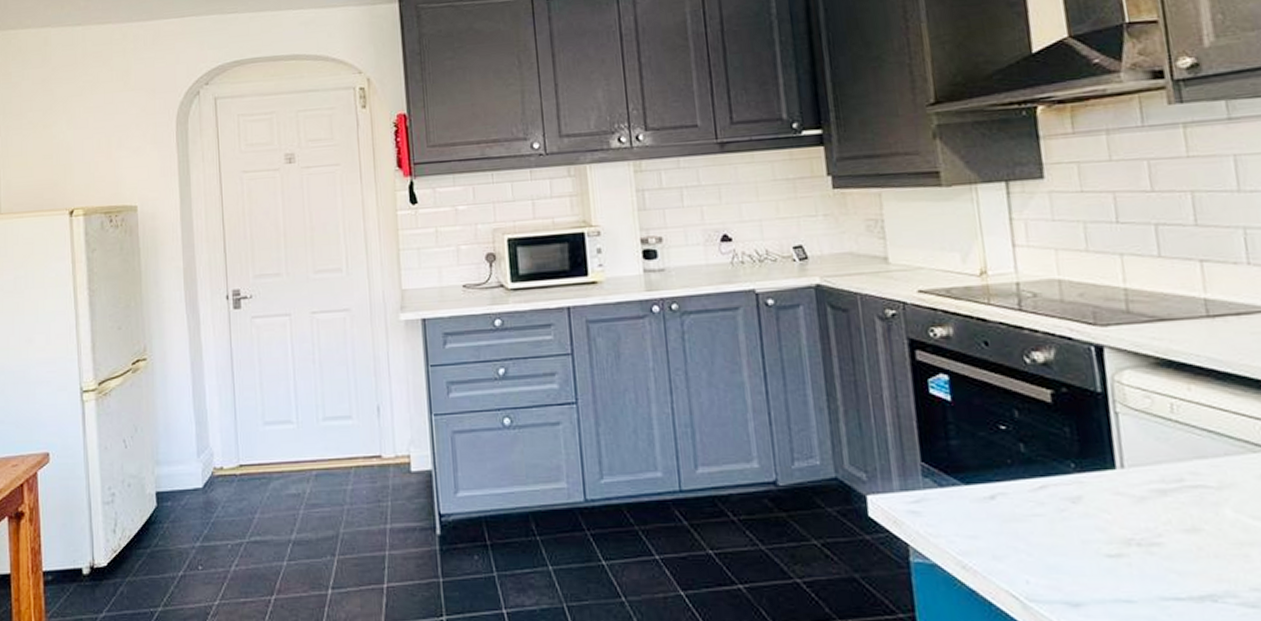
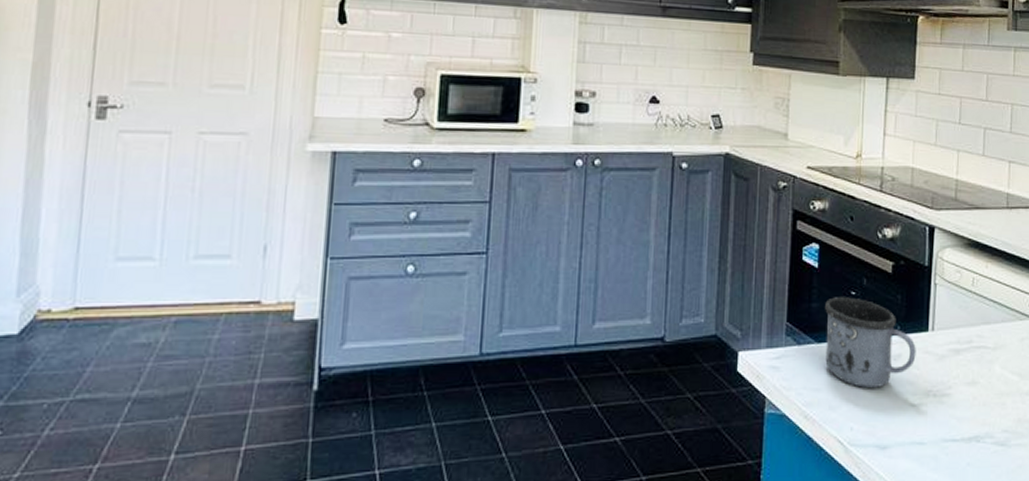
mug: none [967,432,1104,535] -> present [825,297,916,388]

